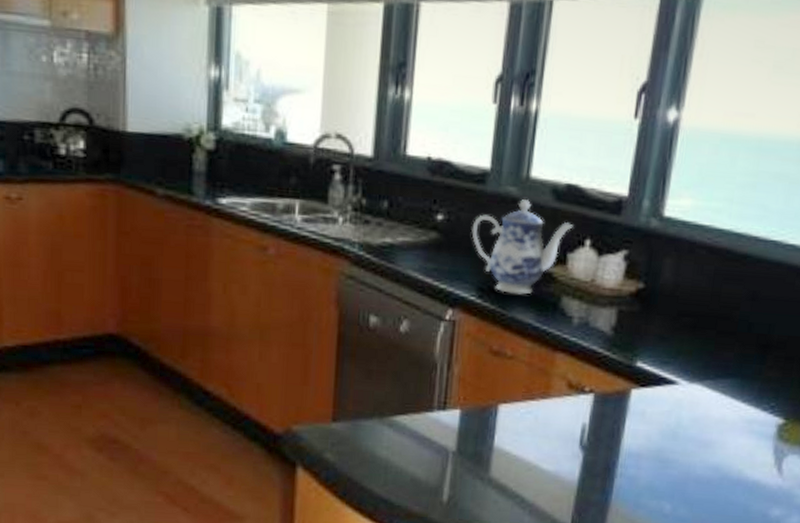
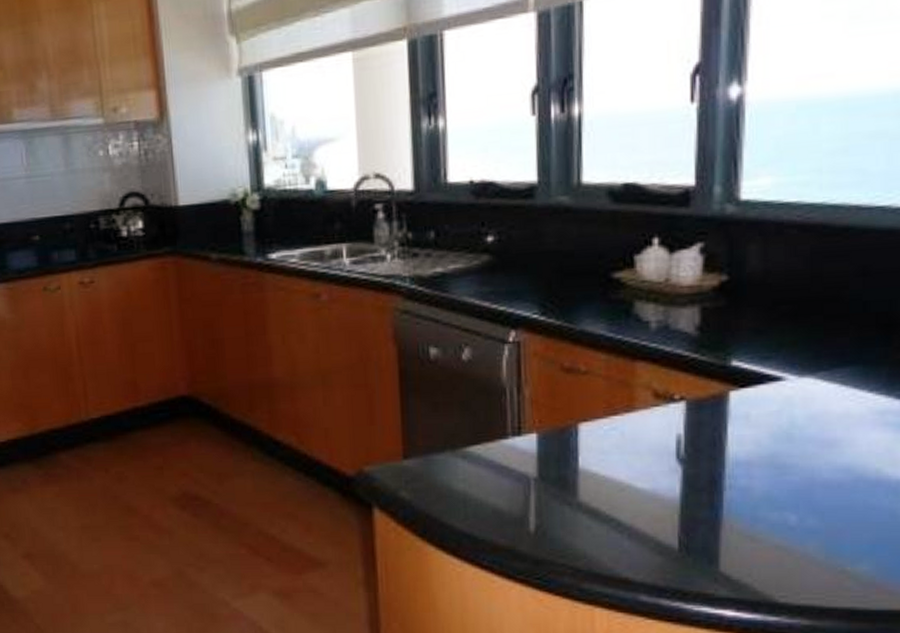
teapot: present [472,199,573,295] -> none [525,207,637,307]

